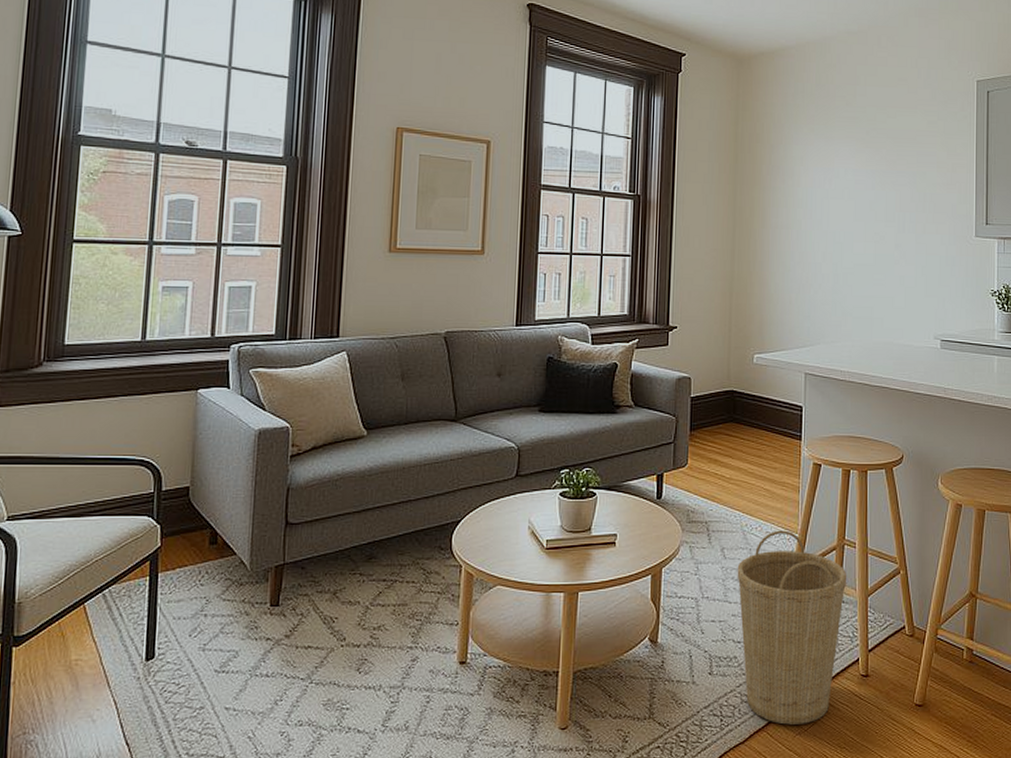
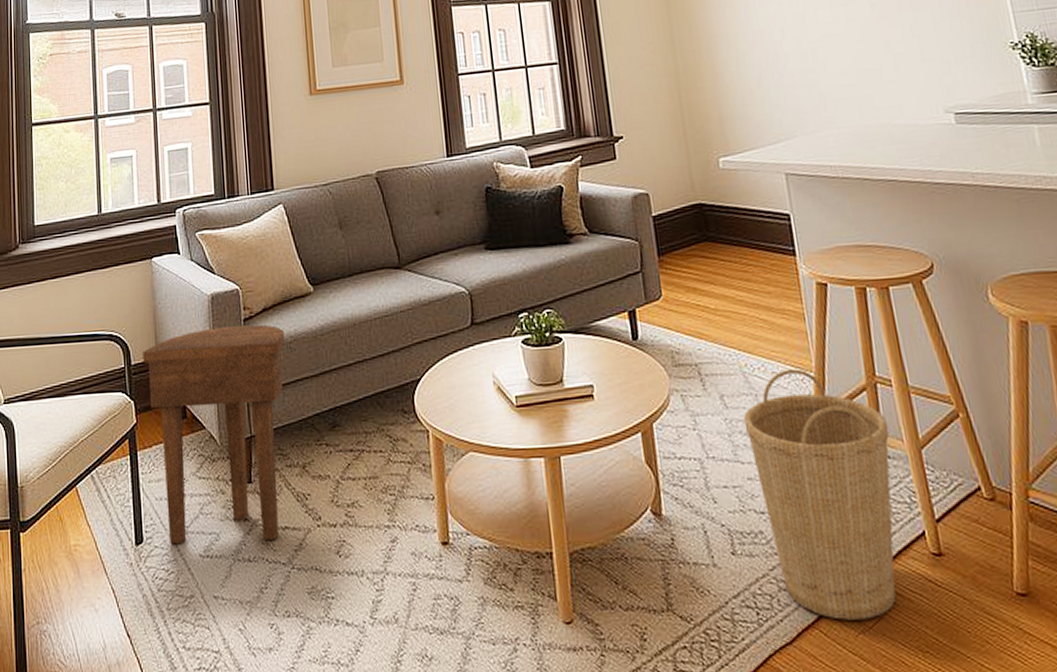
side table: none [175,461,331,661] -> present [143,324,285,545]

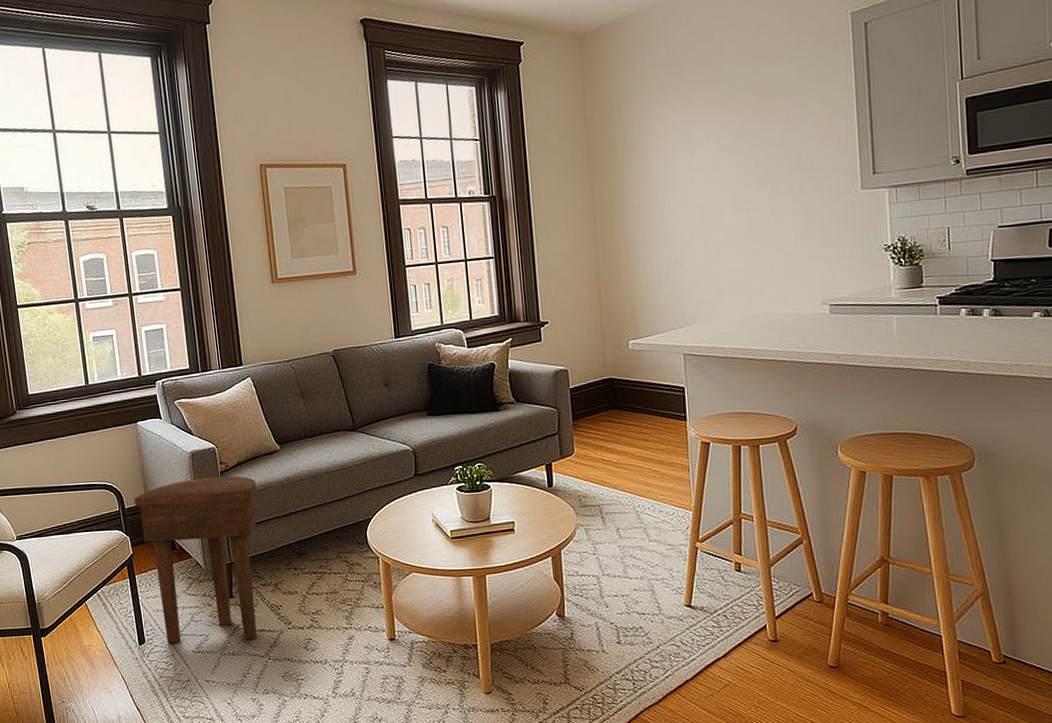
basket: present [743,368,896,620] -> none [634,508,748,687]

